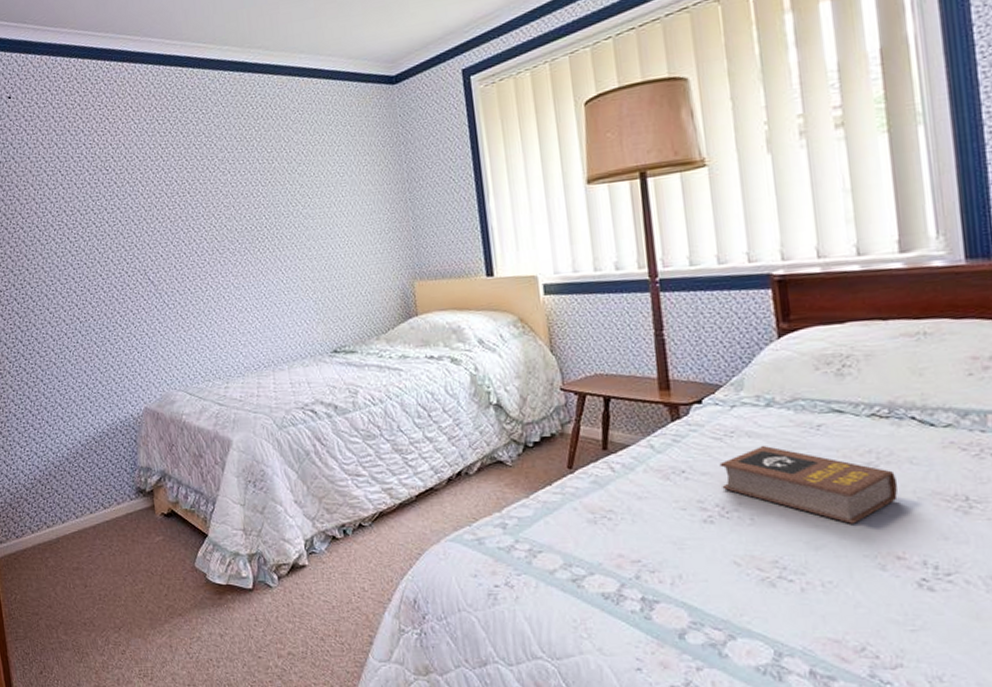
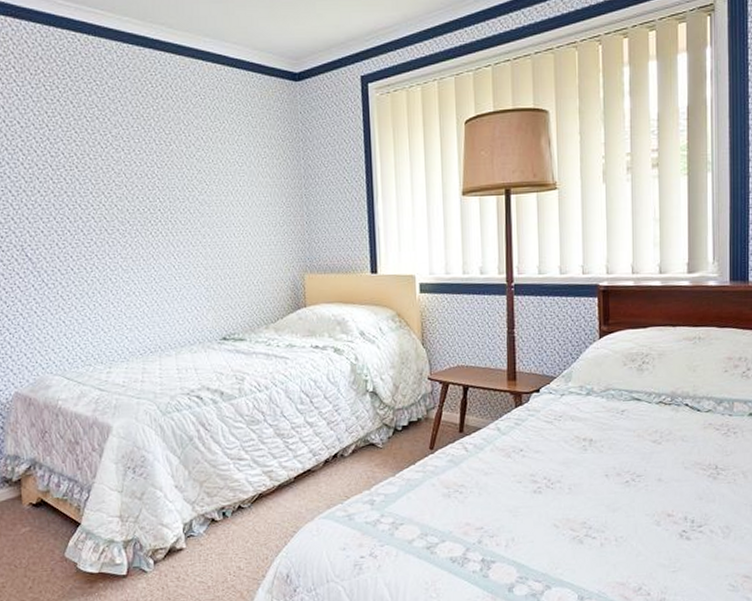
book: present [719,445,899,524] -> none [549,427,673,490]

